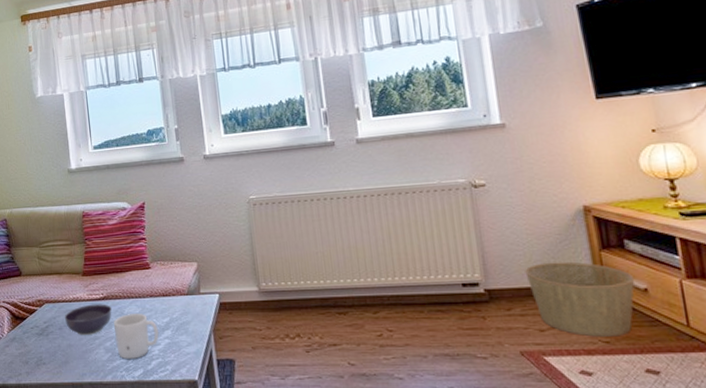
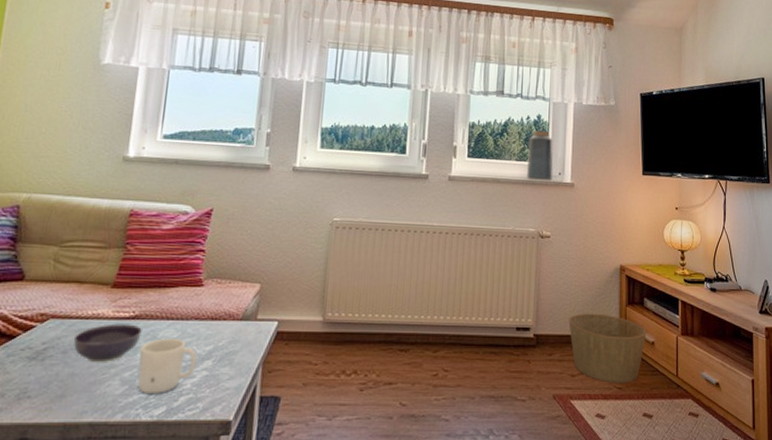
vase: none [440,73,477,129] -> present [526,130,553,182]

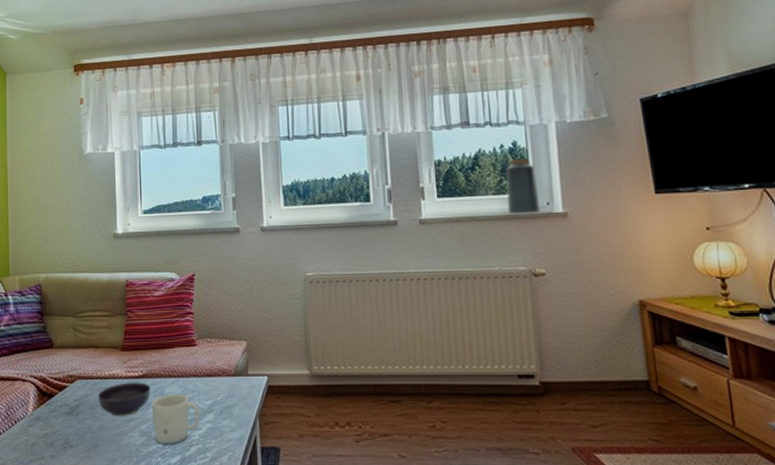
basket: present [568,313,647,383] -> none [580,356,685,435]

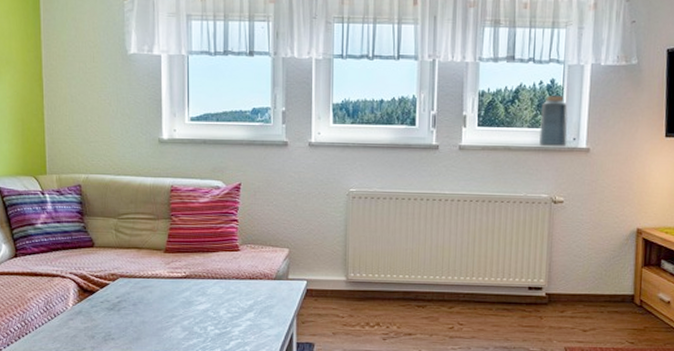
bowl: present [97,382,151,417] -> none [140,282,193,314]
mug: present [151,394,200,445] -> none [193,294,241,339]

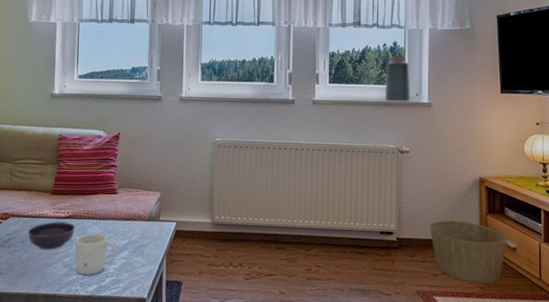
bowl: none [140,282,193,314] -> present [27,221,75,251]
mug: none [193,294,241,339] -> present [74,233,117,276]
basket: none [581,274,663,339] -> present [429,220,508,284]

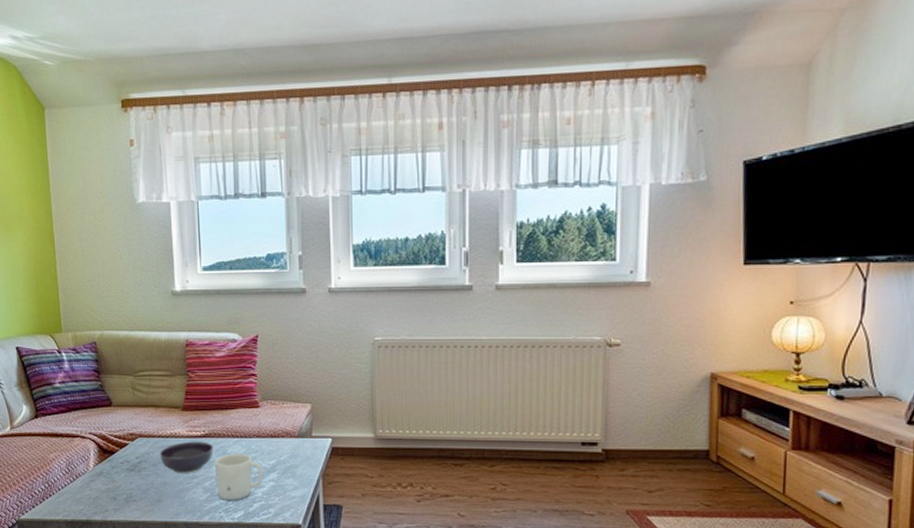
vase: present [384,56,411,102] -> none [588,223,623,282]
basket: present [429,220,508,284] -> none [644,426,745,501]

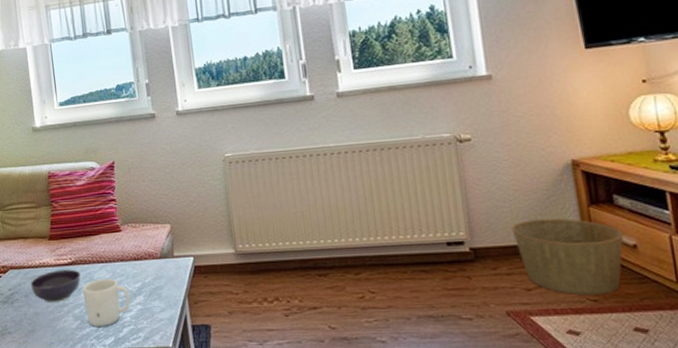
basket: none [644,426,745,501] -> present [511,218,624,296]

